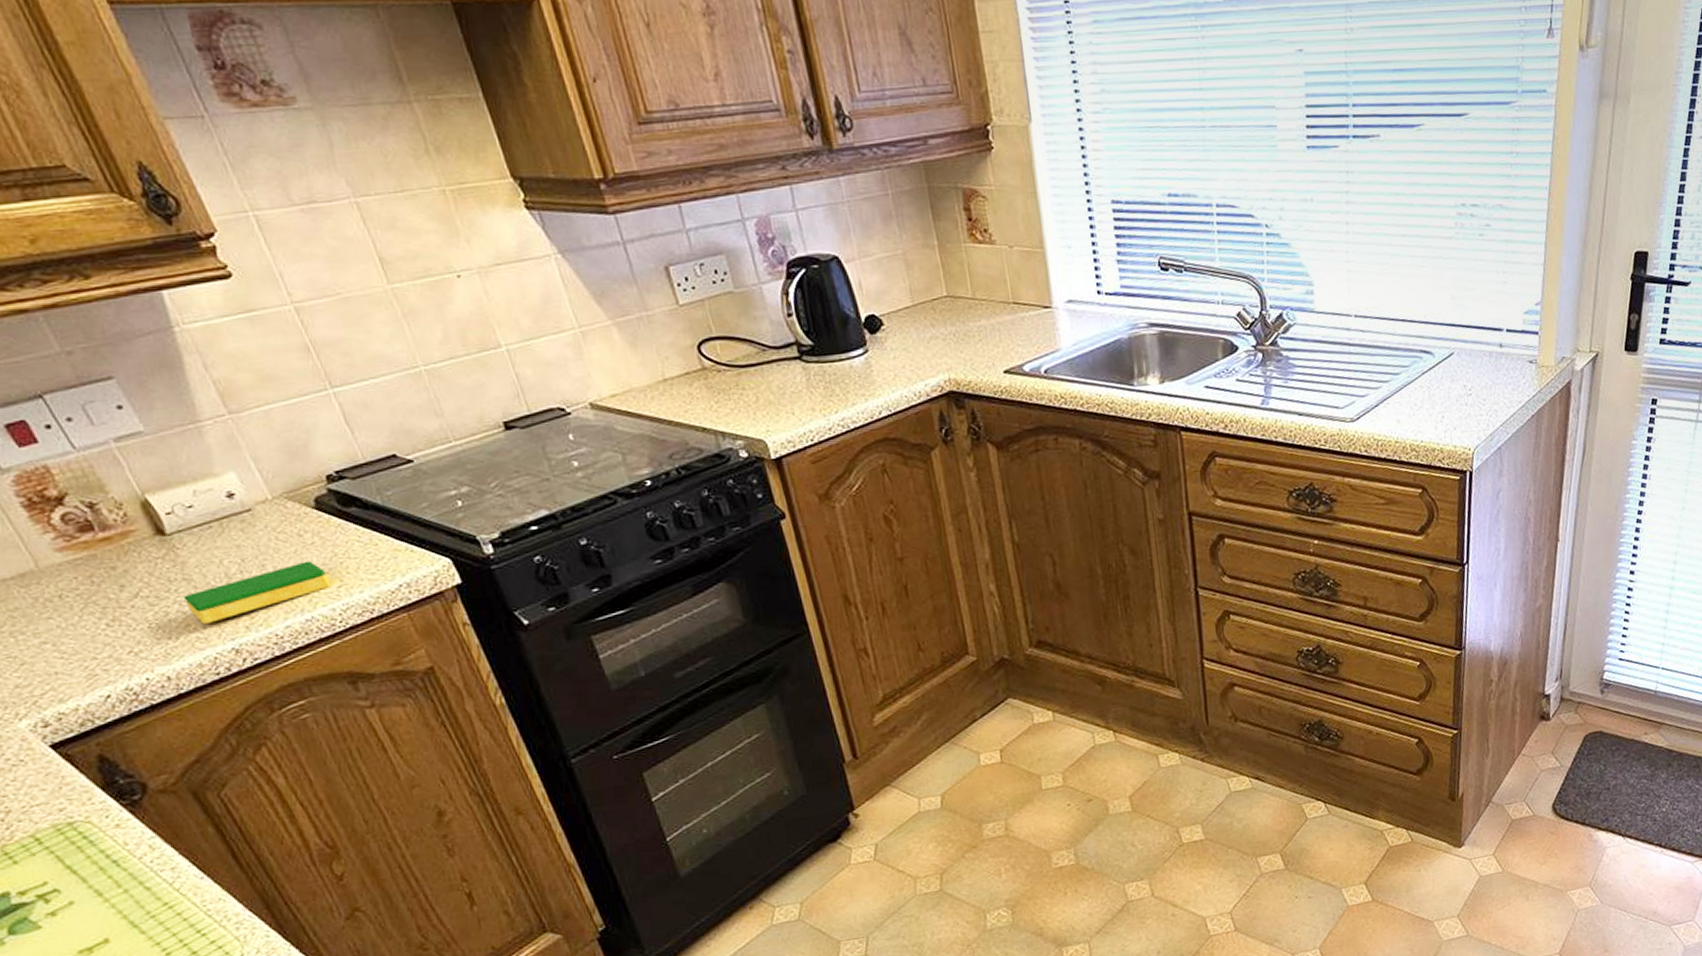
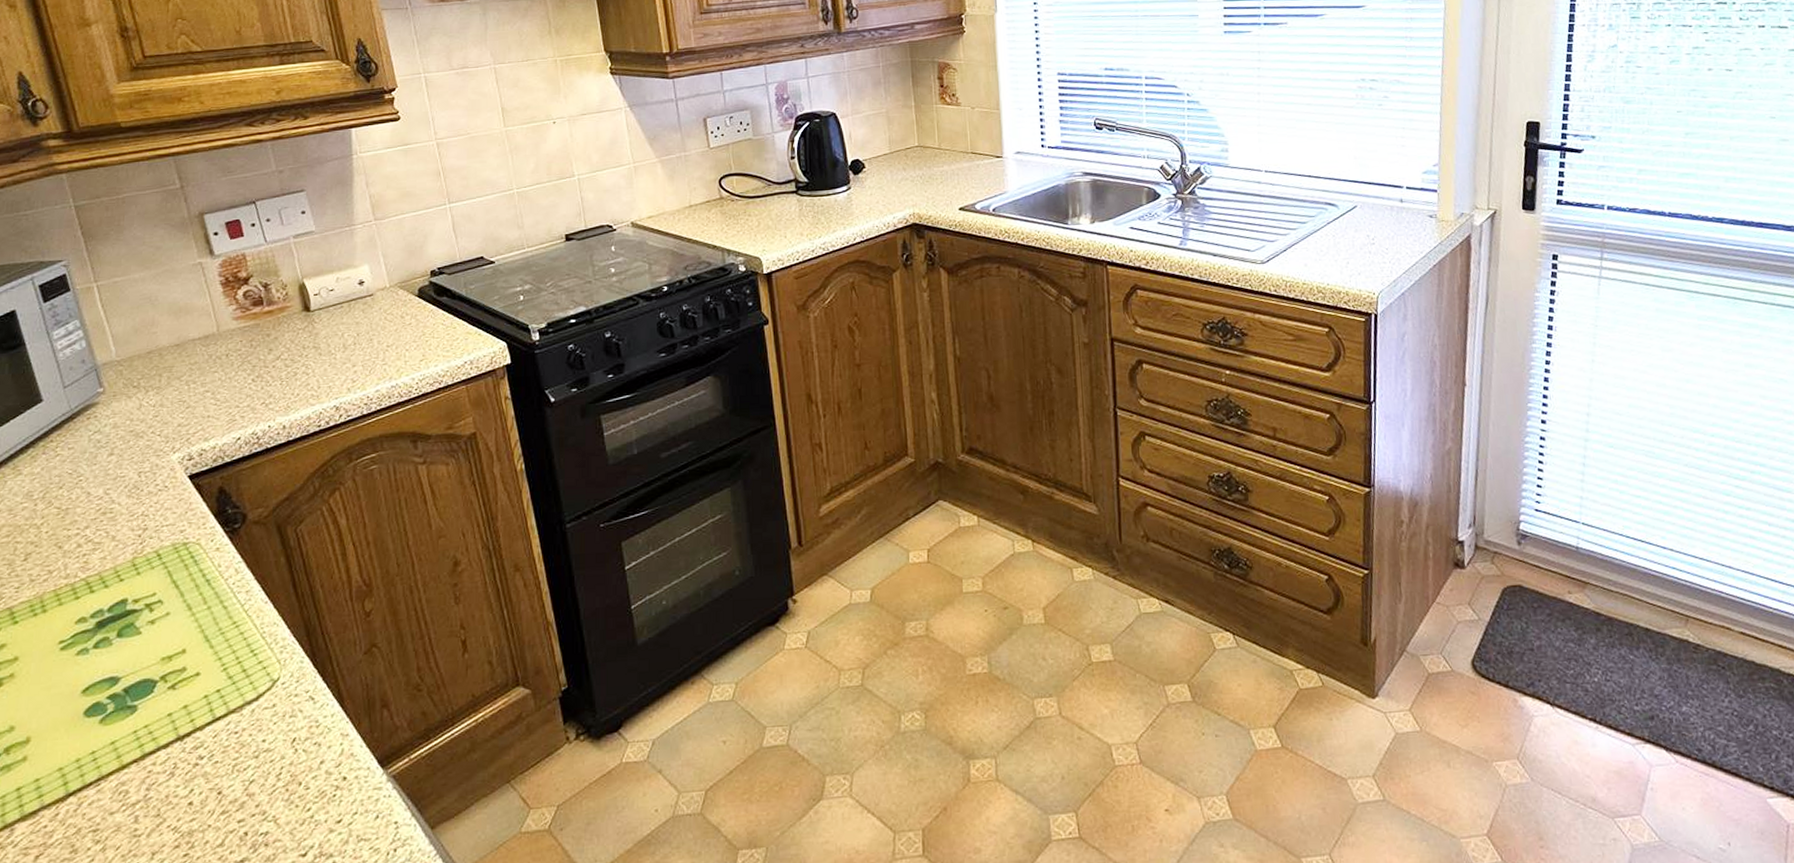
dish sponge: present [183,561,331,624] -> none [310,338,416,384]

